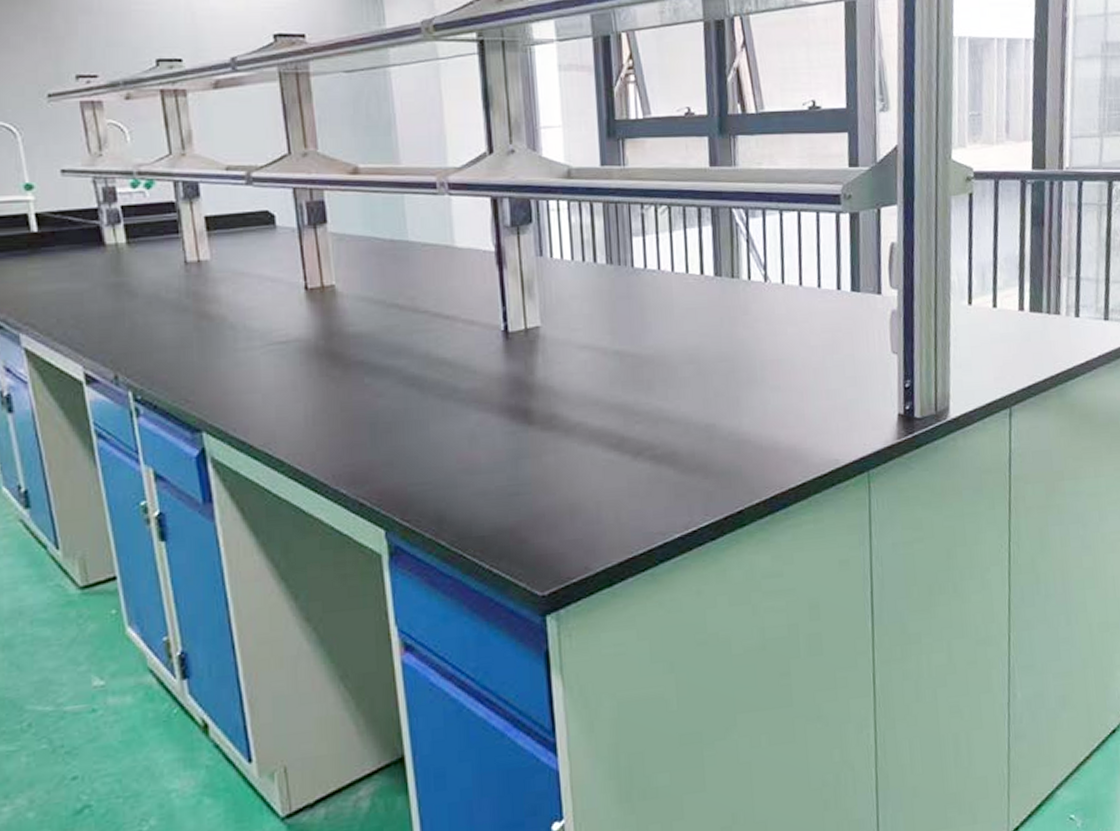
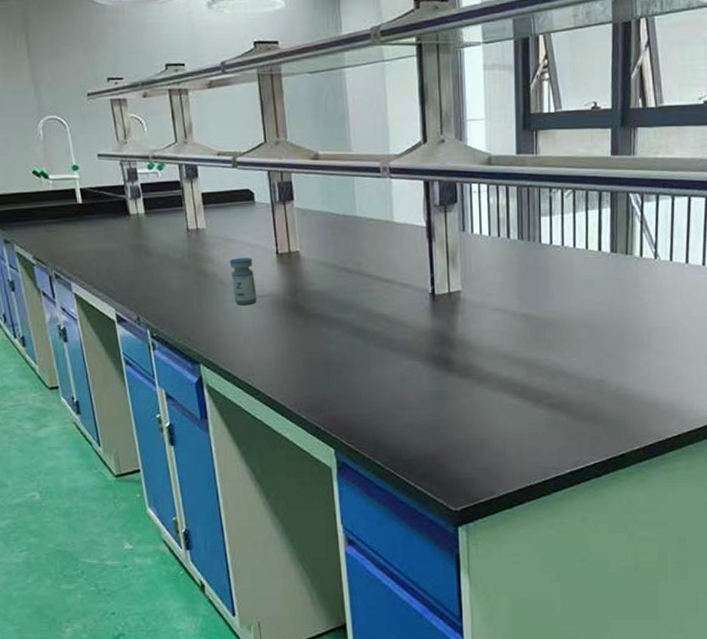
medicine bottle: none [242,295,280,355] -> present [229,258,257,306]

